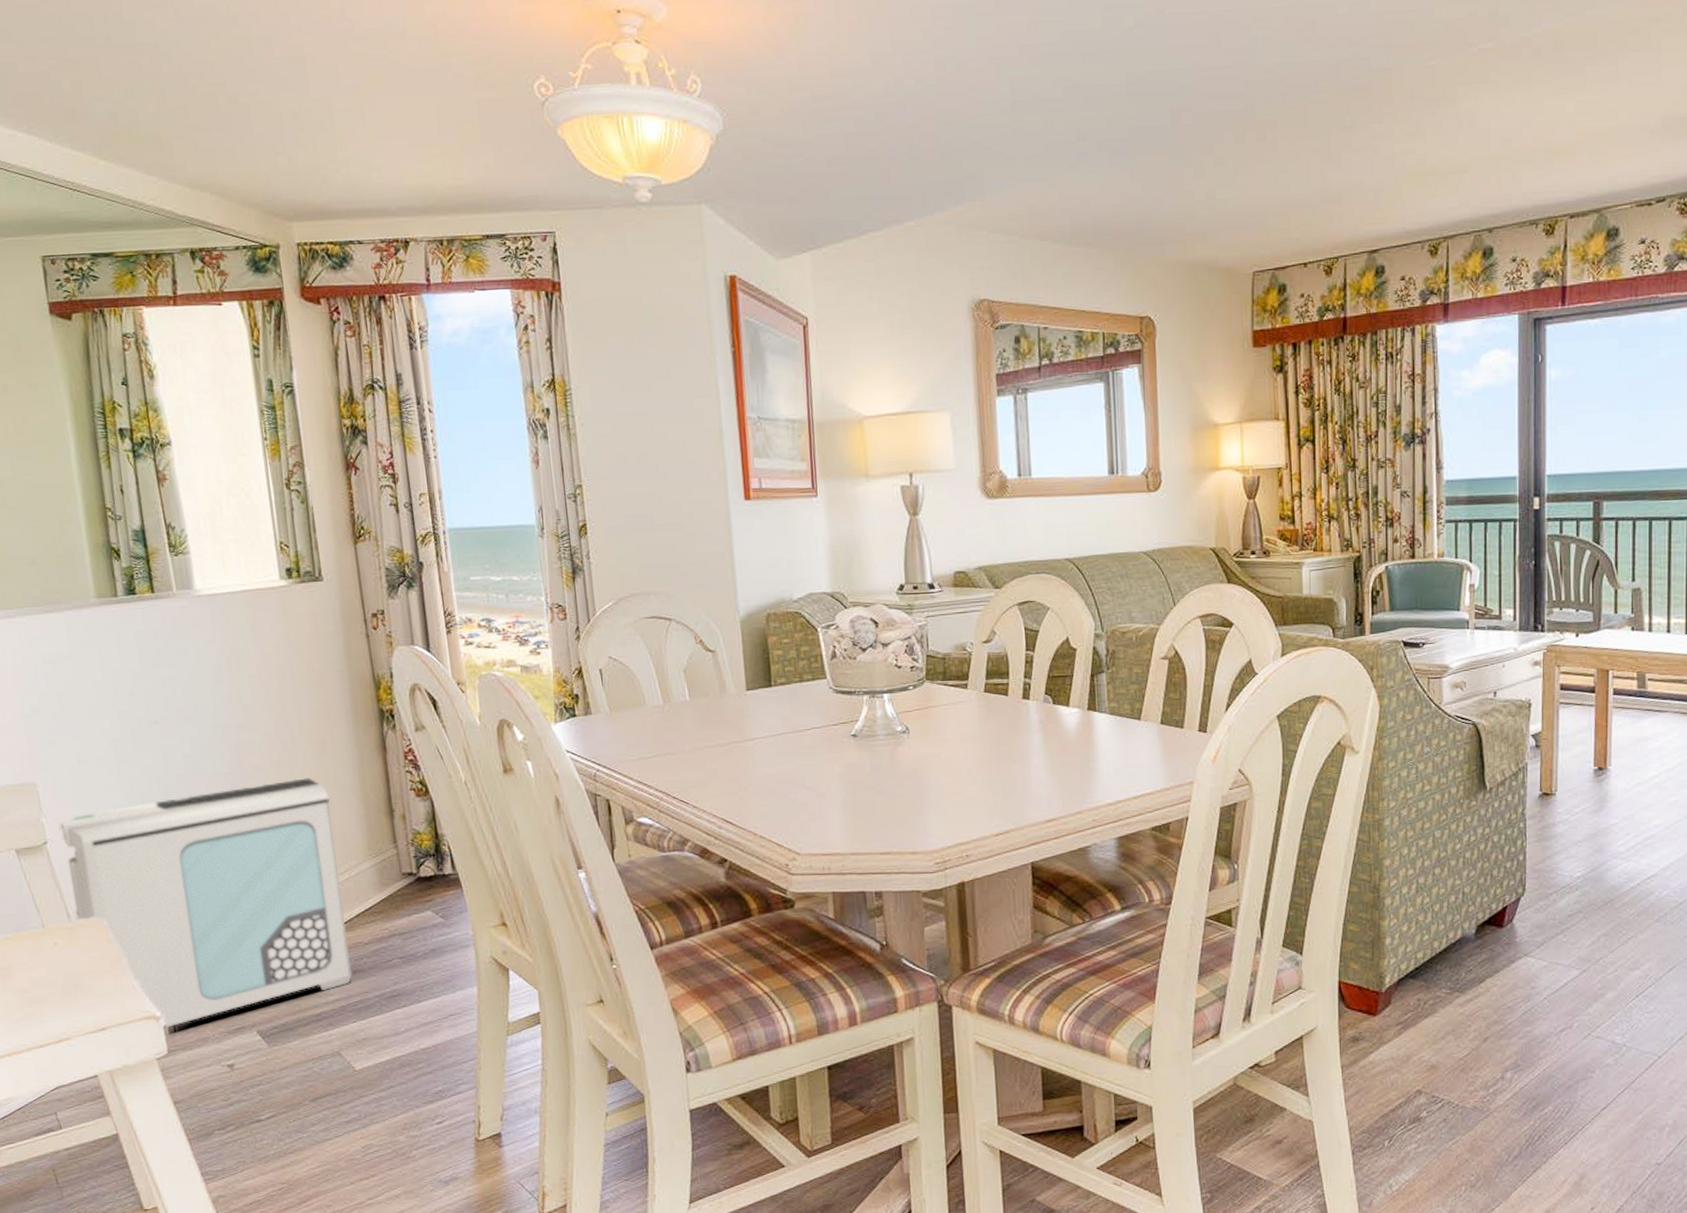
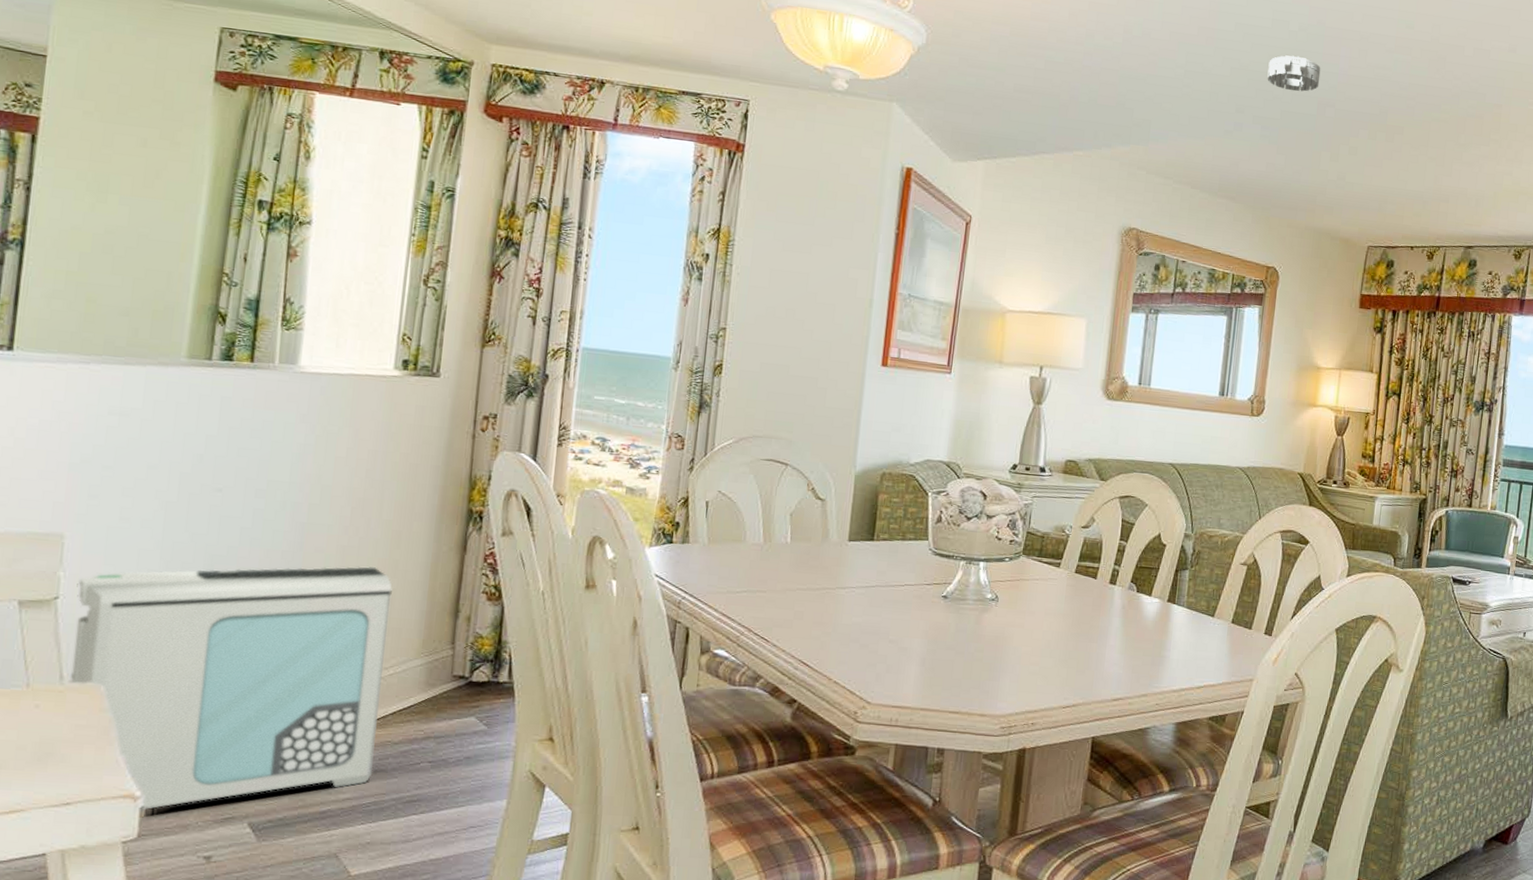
smoke detector: none [1106,57,1169,102] -> present [1267,55,1321,92]

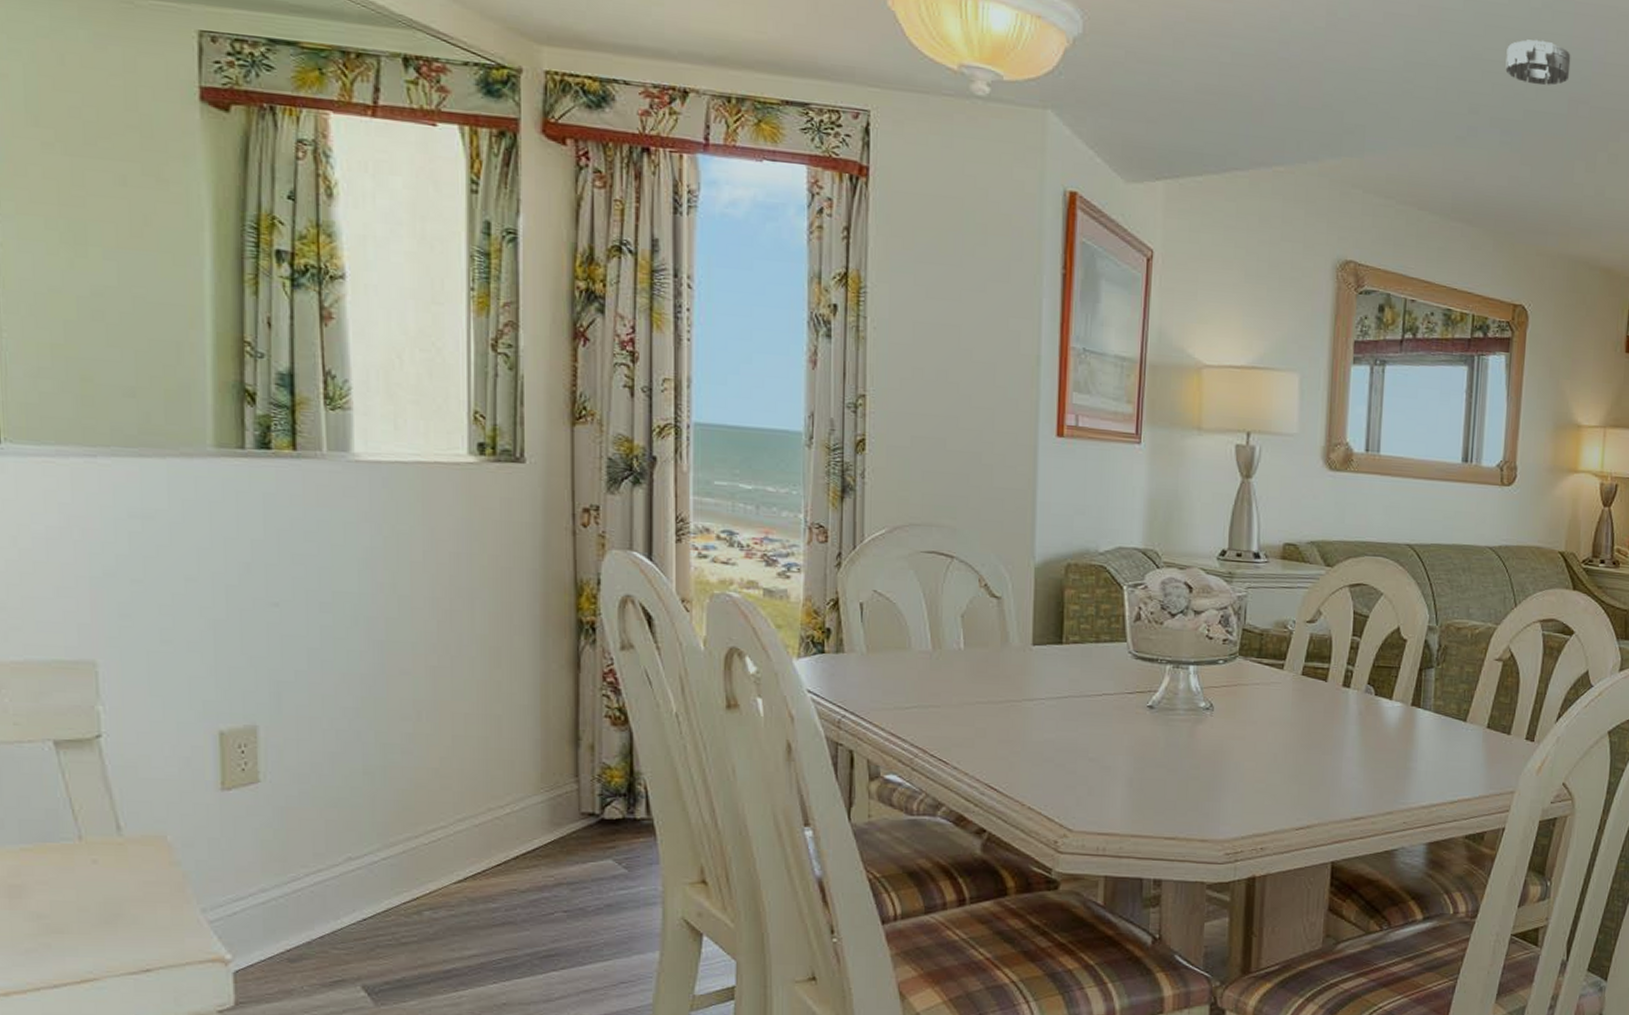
air purifier: present [68,566,392,810] -> none [120,689,500,975]

